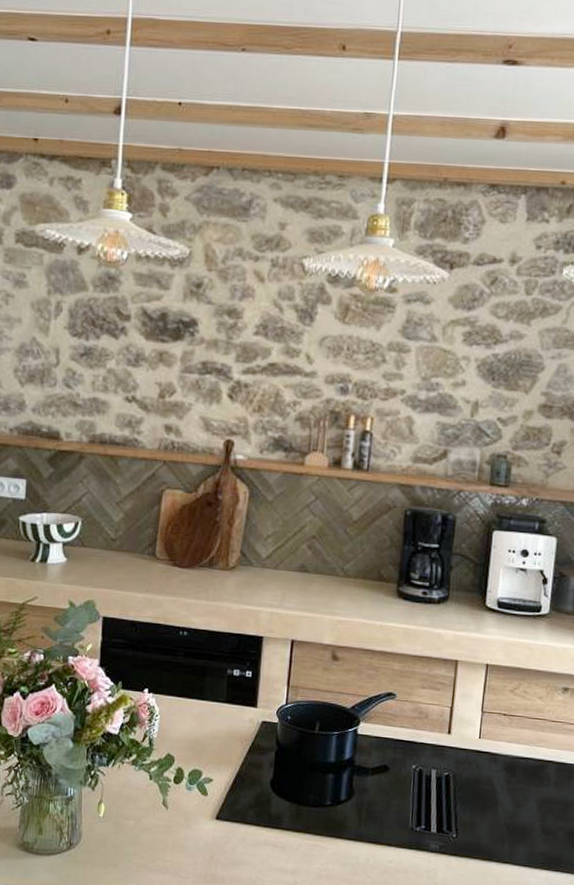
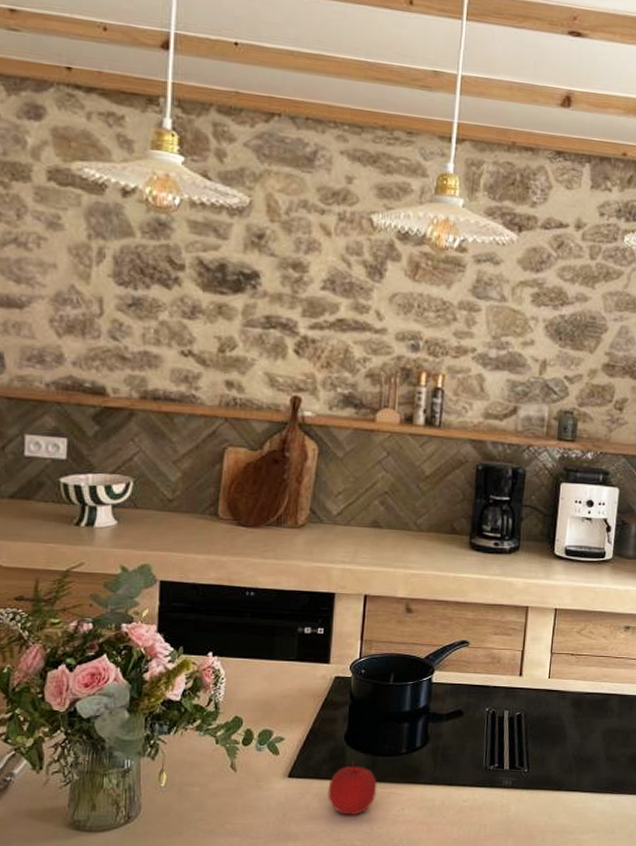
apple: none [253,808,302,865] -> present [327,760,377,815]

